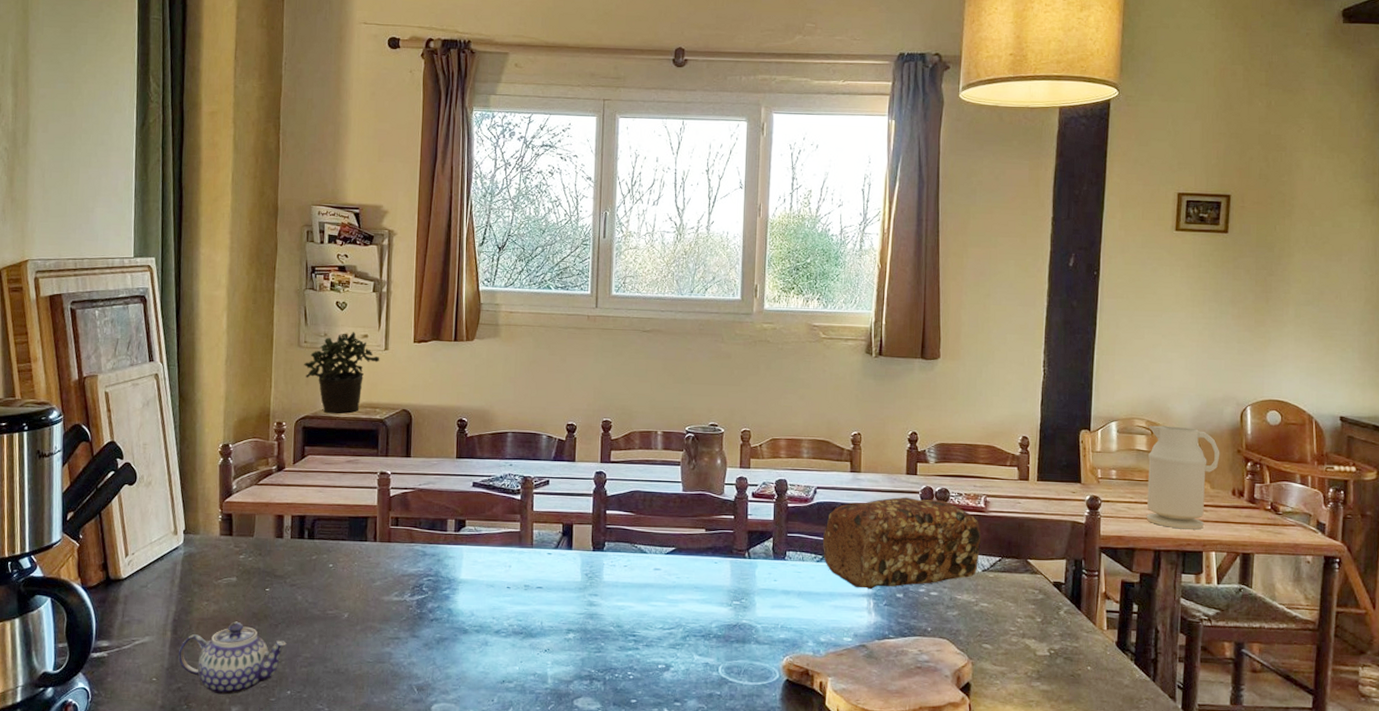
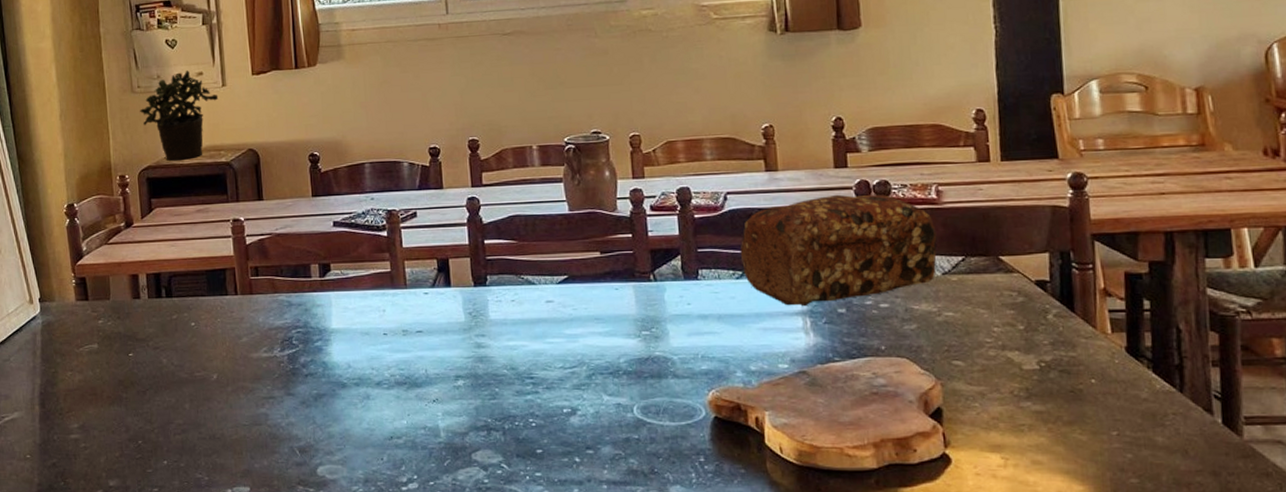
teapot: present [178,621,286,695] -> none [49,390,157,469]
water jug: present [1146,425,1220,530] -> none [1140,77,1242,204]

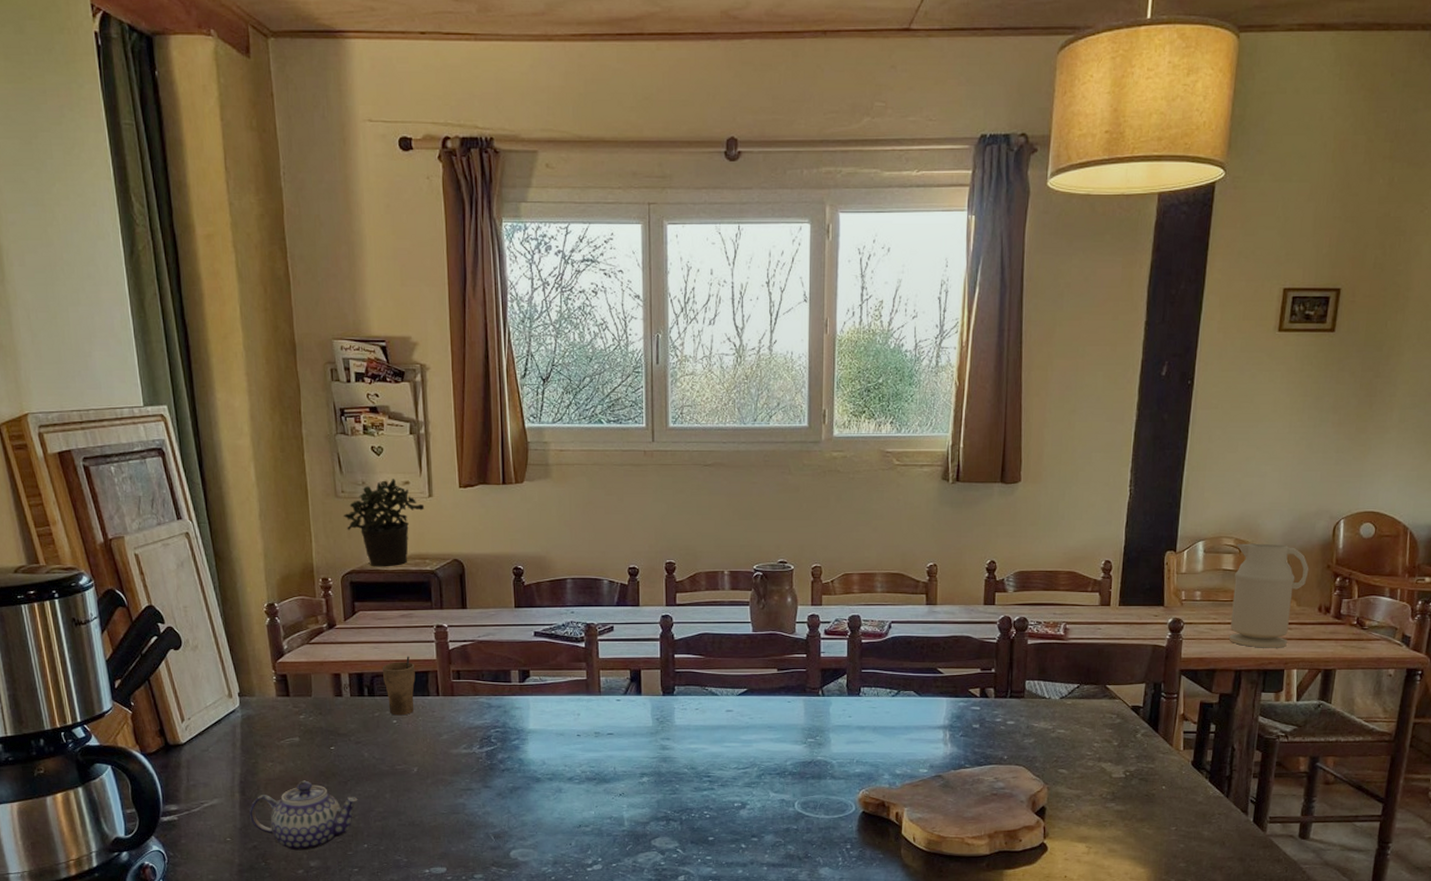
teapot: none [49,390,157,469] -> present [250,780,358,851]
cup: none [179,253,213,318] -> present [382,656,415,716]
bread loaf: present [740,194,937,306] -> none [897,627,1060,721]
water jug: none [1140,77,1242,204] -> present [1229,543,1309,648]

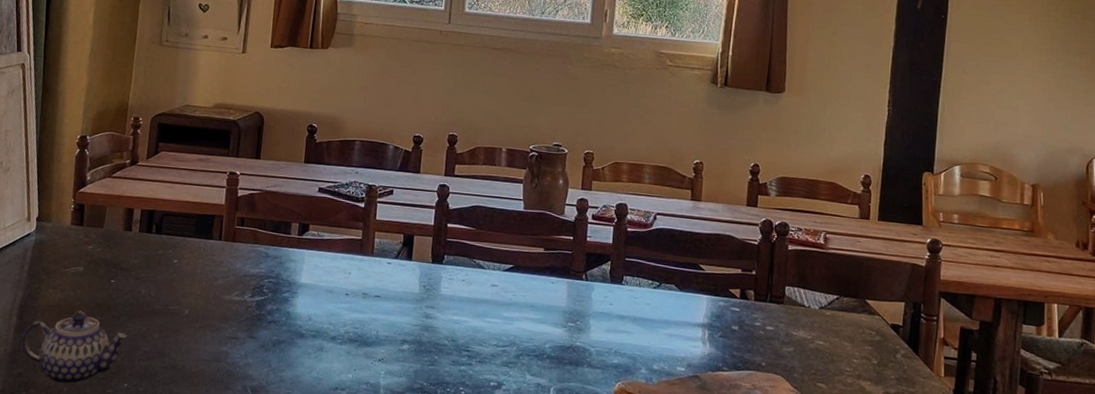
potted plant: present [344,479,425,567] -> none [164,34,237,113]
cup: present [382,656,415,716] -> none [172,198,204,256]
water jug: present [1229,543,1309,648] -> none [987,171,1065,280]

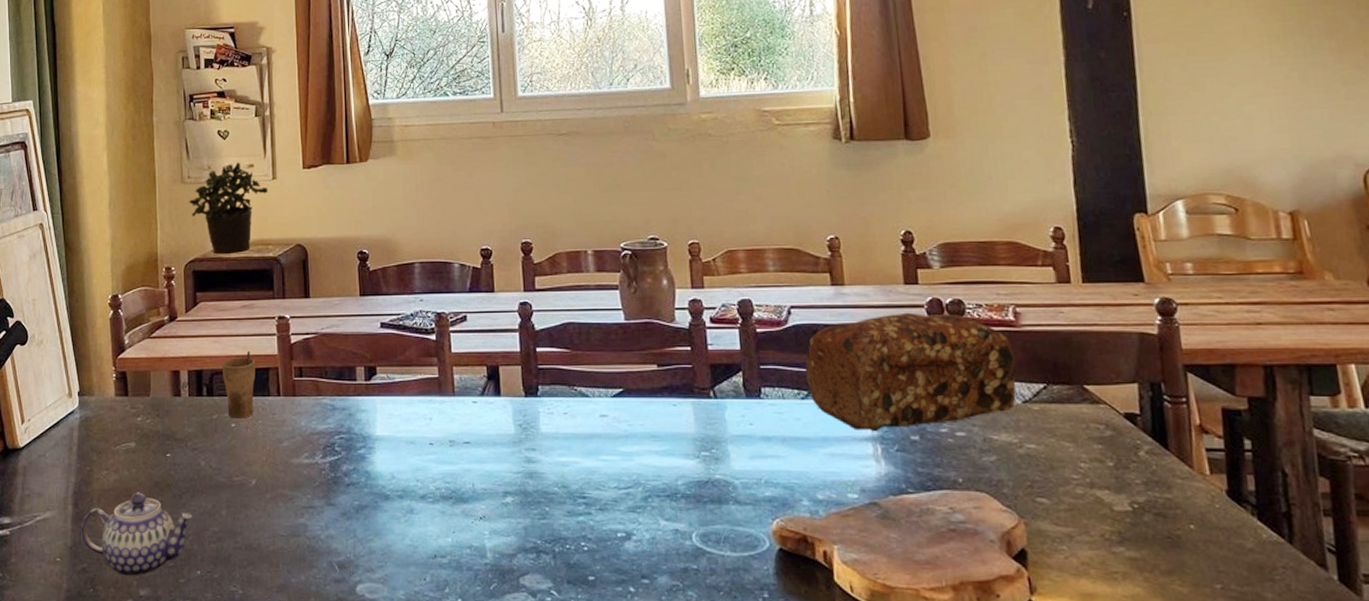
potted plant: none [164,34,237,113] -> present [189,162,269,255]
cup: none [172,198,204,256] -> present [221,351,256,419]
bread loaf: none [660,228,820,319] -> present [805,312,1016,431]

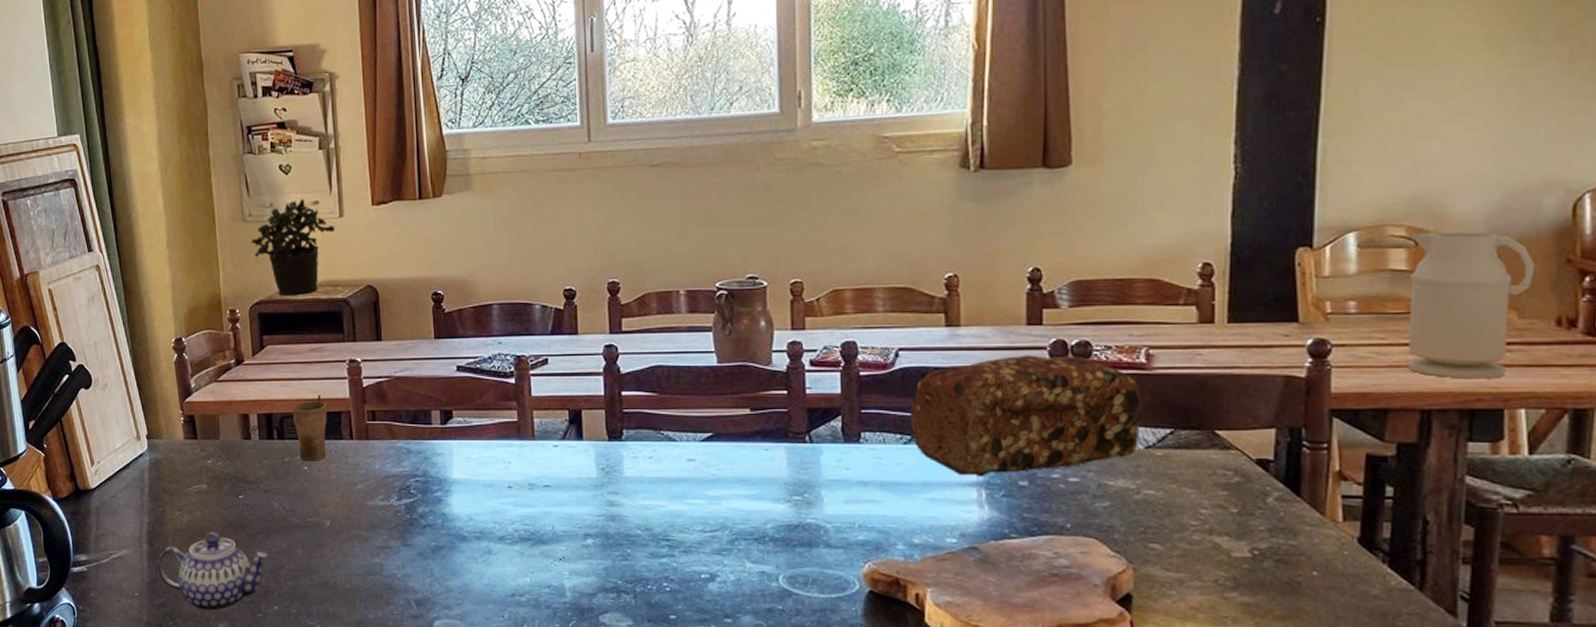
water jug: none [1229,200,1342,336] -> present [1406,231,1536,379]

